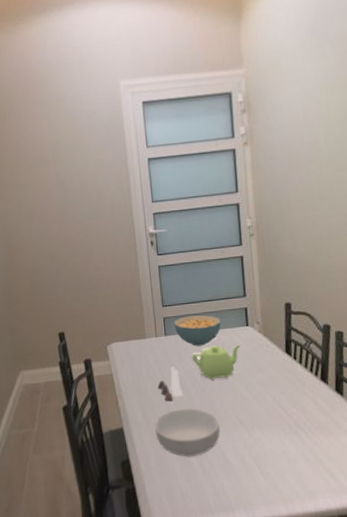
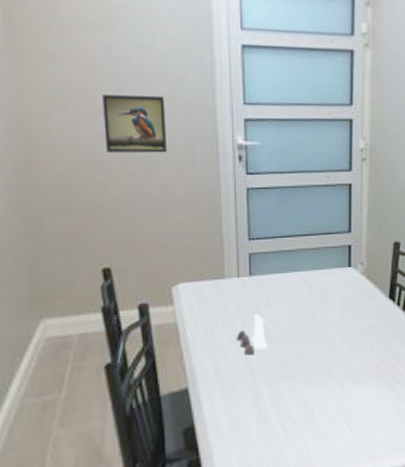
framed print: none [55,203,100,248] -> present [102,95,168,153]
cereal bowl: present [154,408,220,457] -> none [228,362,308,419]
cereal bowl: present [174,315,221,346] -> none [262,252,319,289]
teapot: present [191,345,241,380] -> none [281,288,341,329]

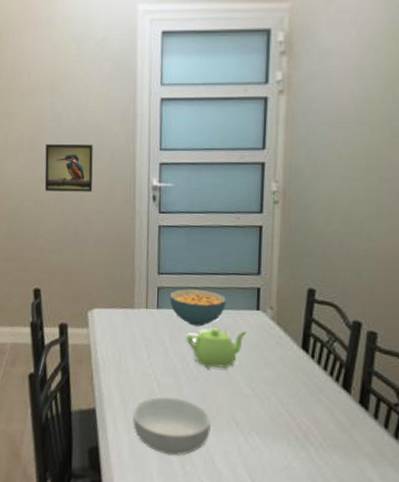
cereal bowl: none [228,362,308,419] -> present [132,396,211,456]
salt and pepper shaker set: present [236,313,267,355] -> none [141,346,171,387]
cereal bowl: none [262,252,319,289] -> present [169,289,226,327]
teapot: none [281,288,341,329] -> present [186,327,248,368]

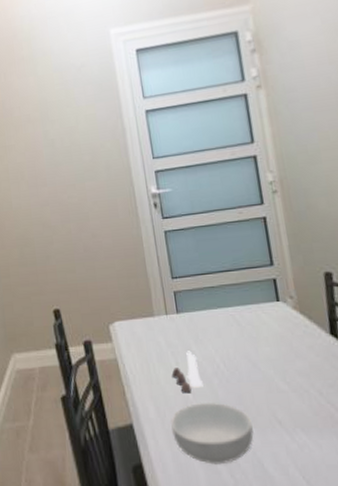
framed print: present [44,144,93,192] -> none [44,163,95,213]
salt and pepper shaker set: none [141,346,171,387] -> present [171,351,203,394]
cereal bowl: present [169,289,226,327] -> none [186,288,245,326]
teapot: present [186,327,248,368] -> none [211,325,272,367]

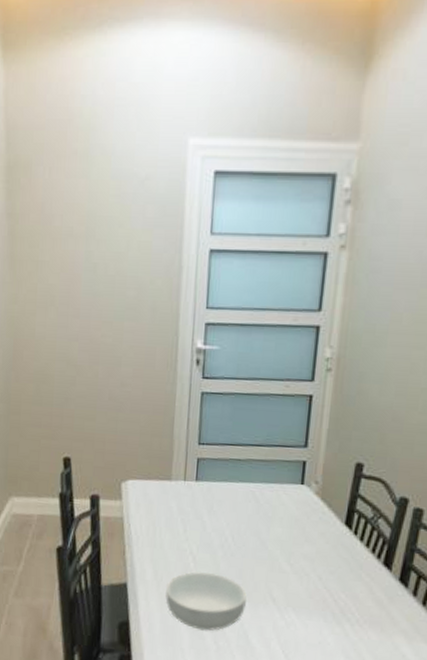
salt and pepper shaker set: present [171,351,203,394] -> none [177,520,207,562]

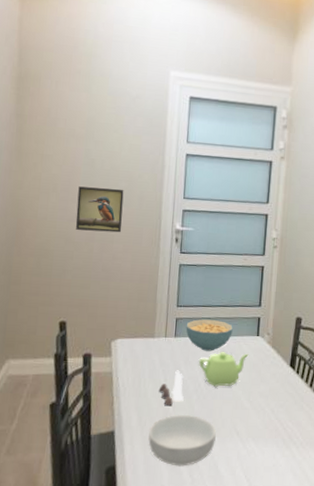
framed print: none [77,298,133,354] -> present [75,186,124,233]
salt and pepper shaker set: none [177,520,207,562] -> present [158,370,184,406]
cereal bowl: none [209,461,270,501] -> present [186,319,233,351]
teapot: none [224,502,290,544] -> present [198,352,249,387]

